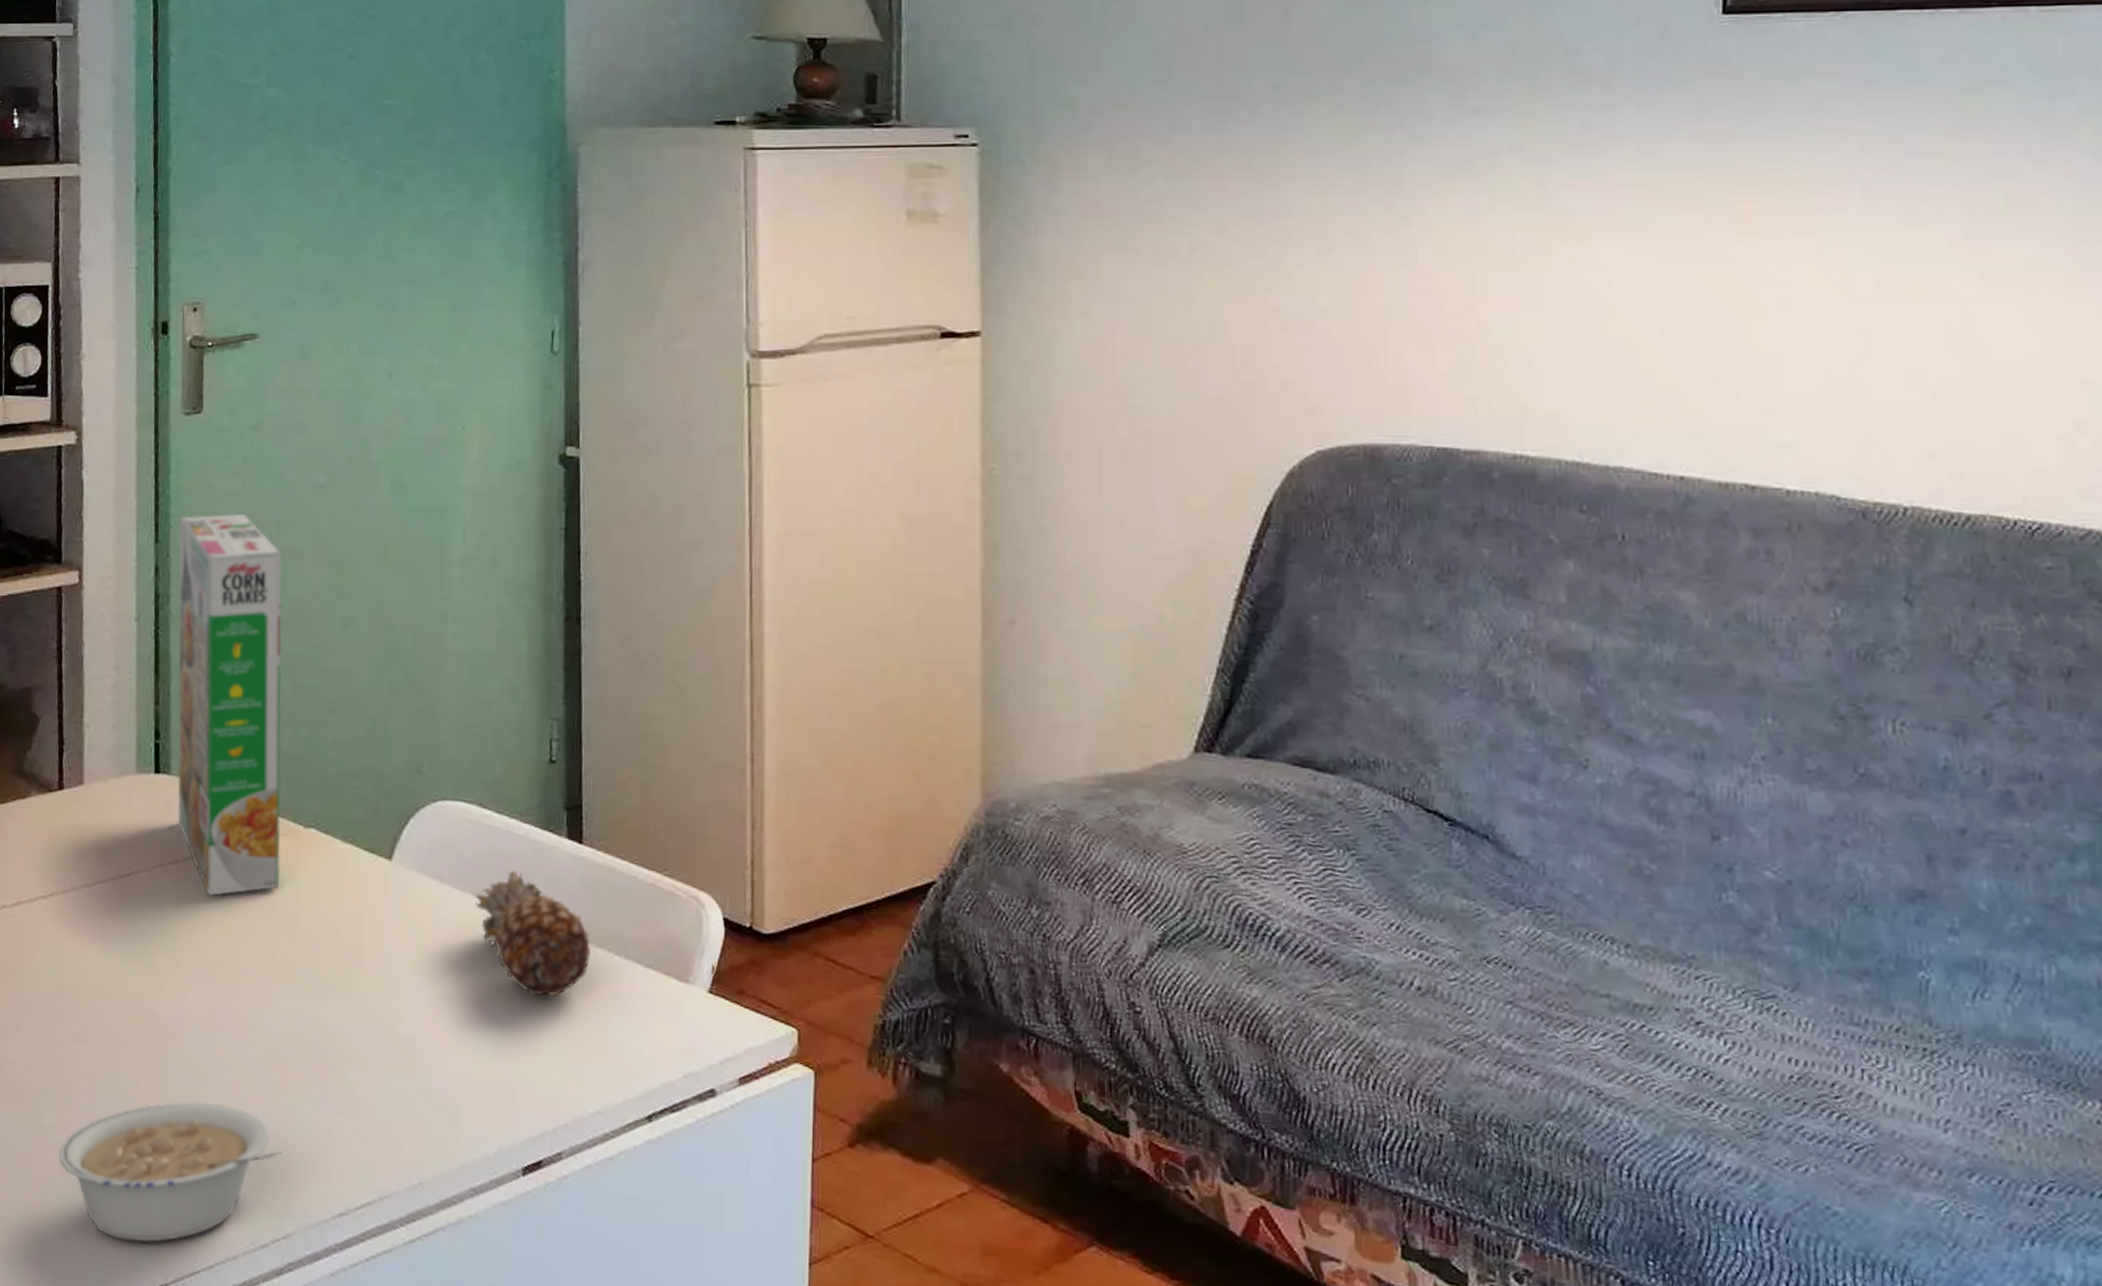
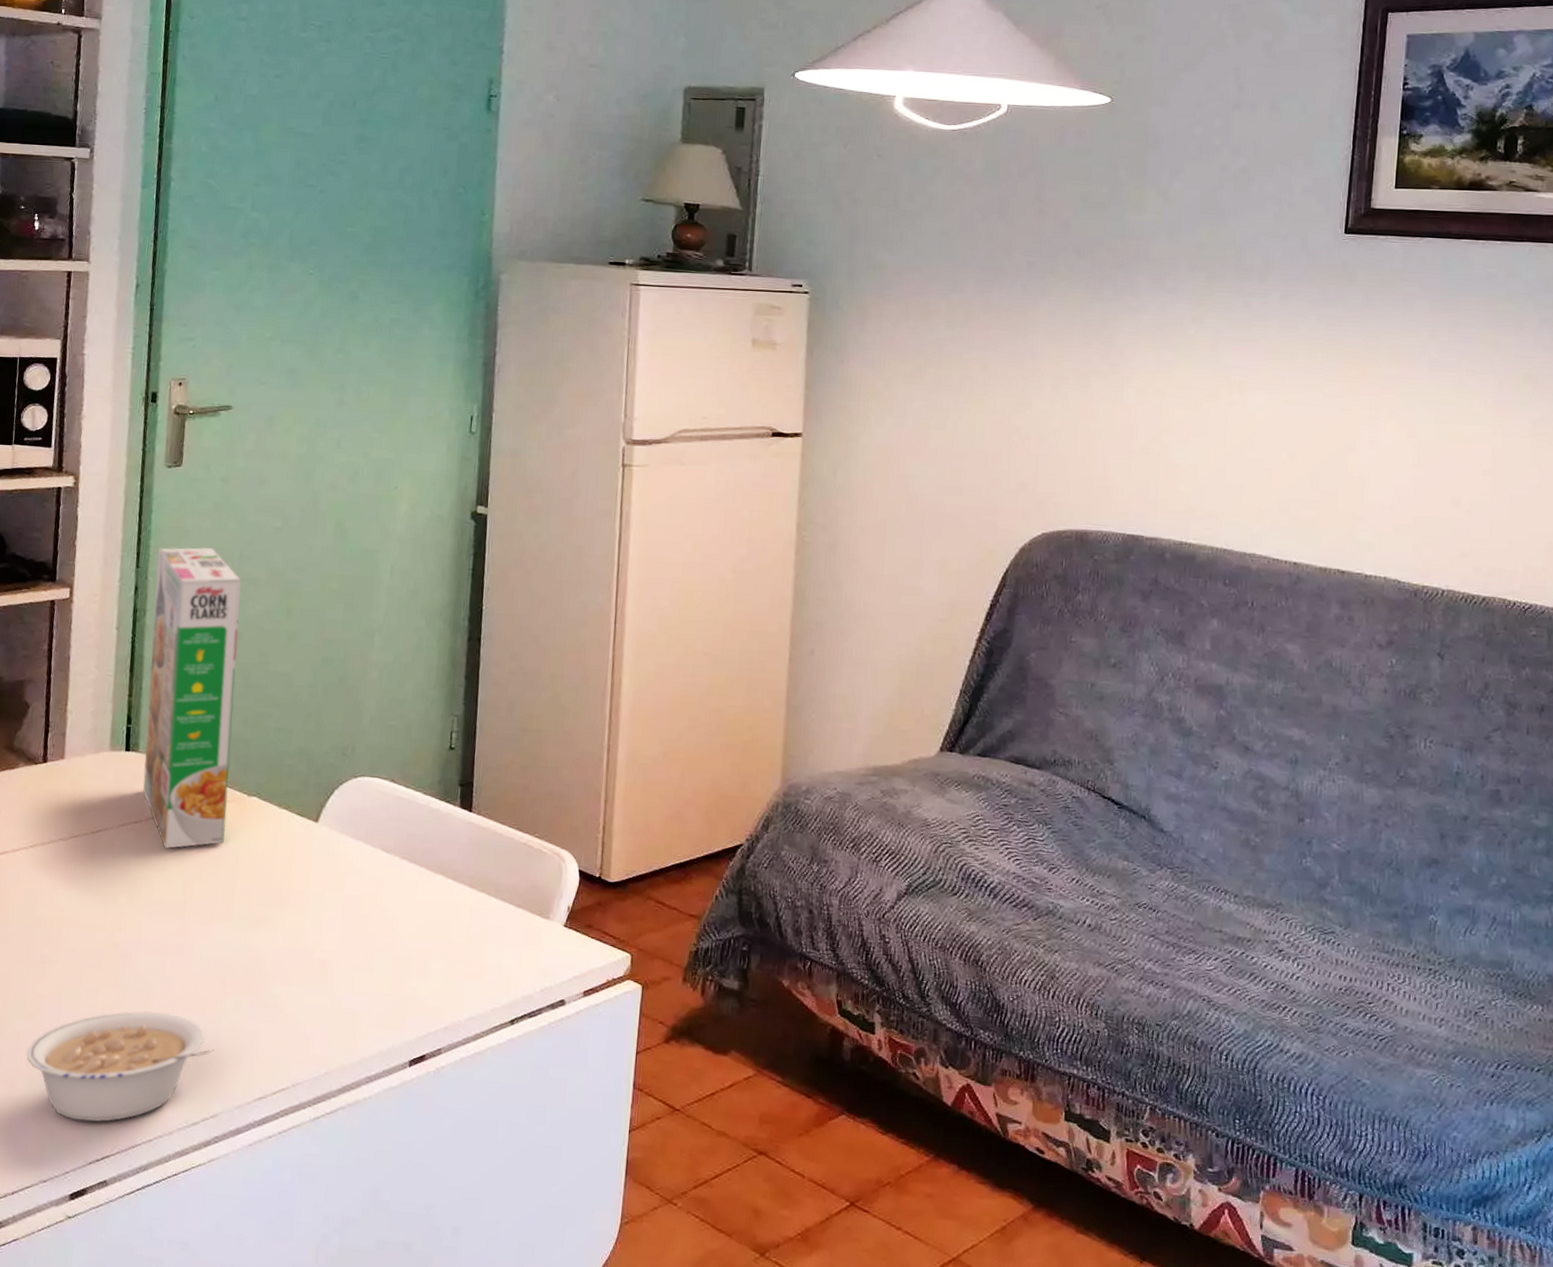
fruit: present [476,870,592,997] -> none [384,832,474,930]

